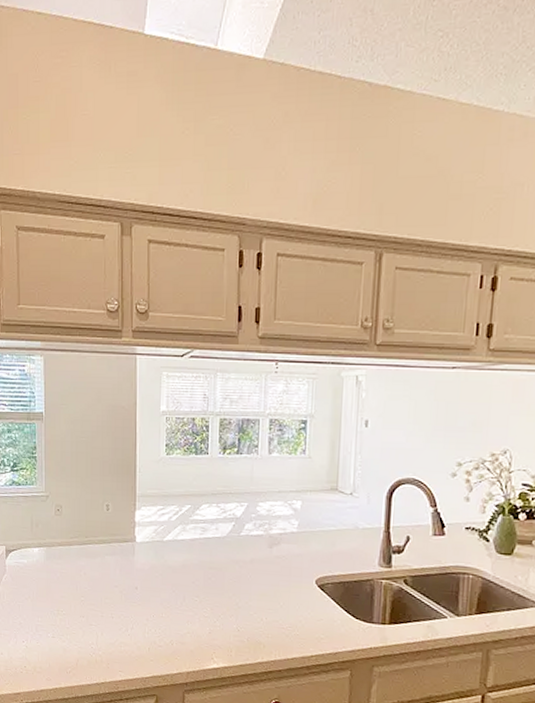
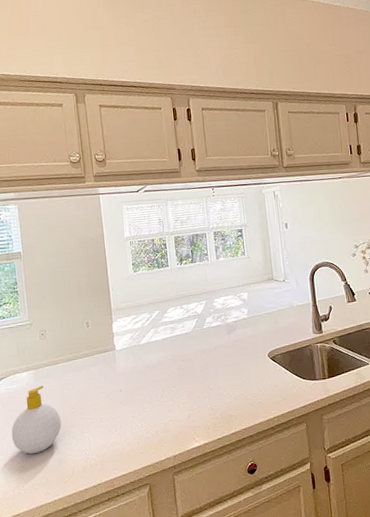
soap bottle: none [18,566,70,636] -> present [11,386,62,454]

